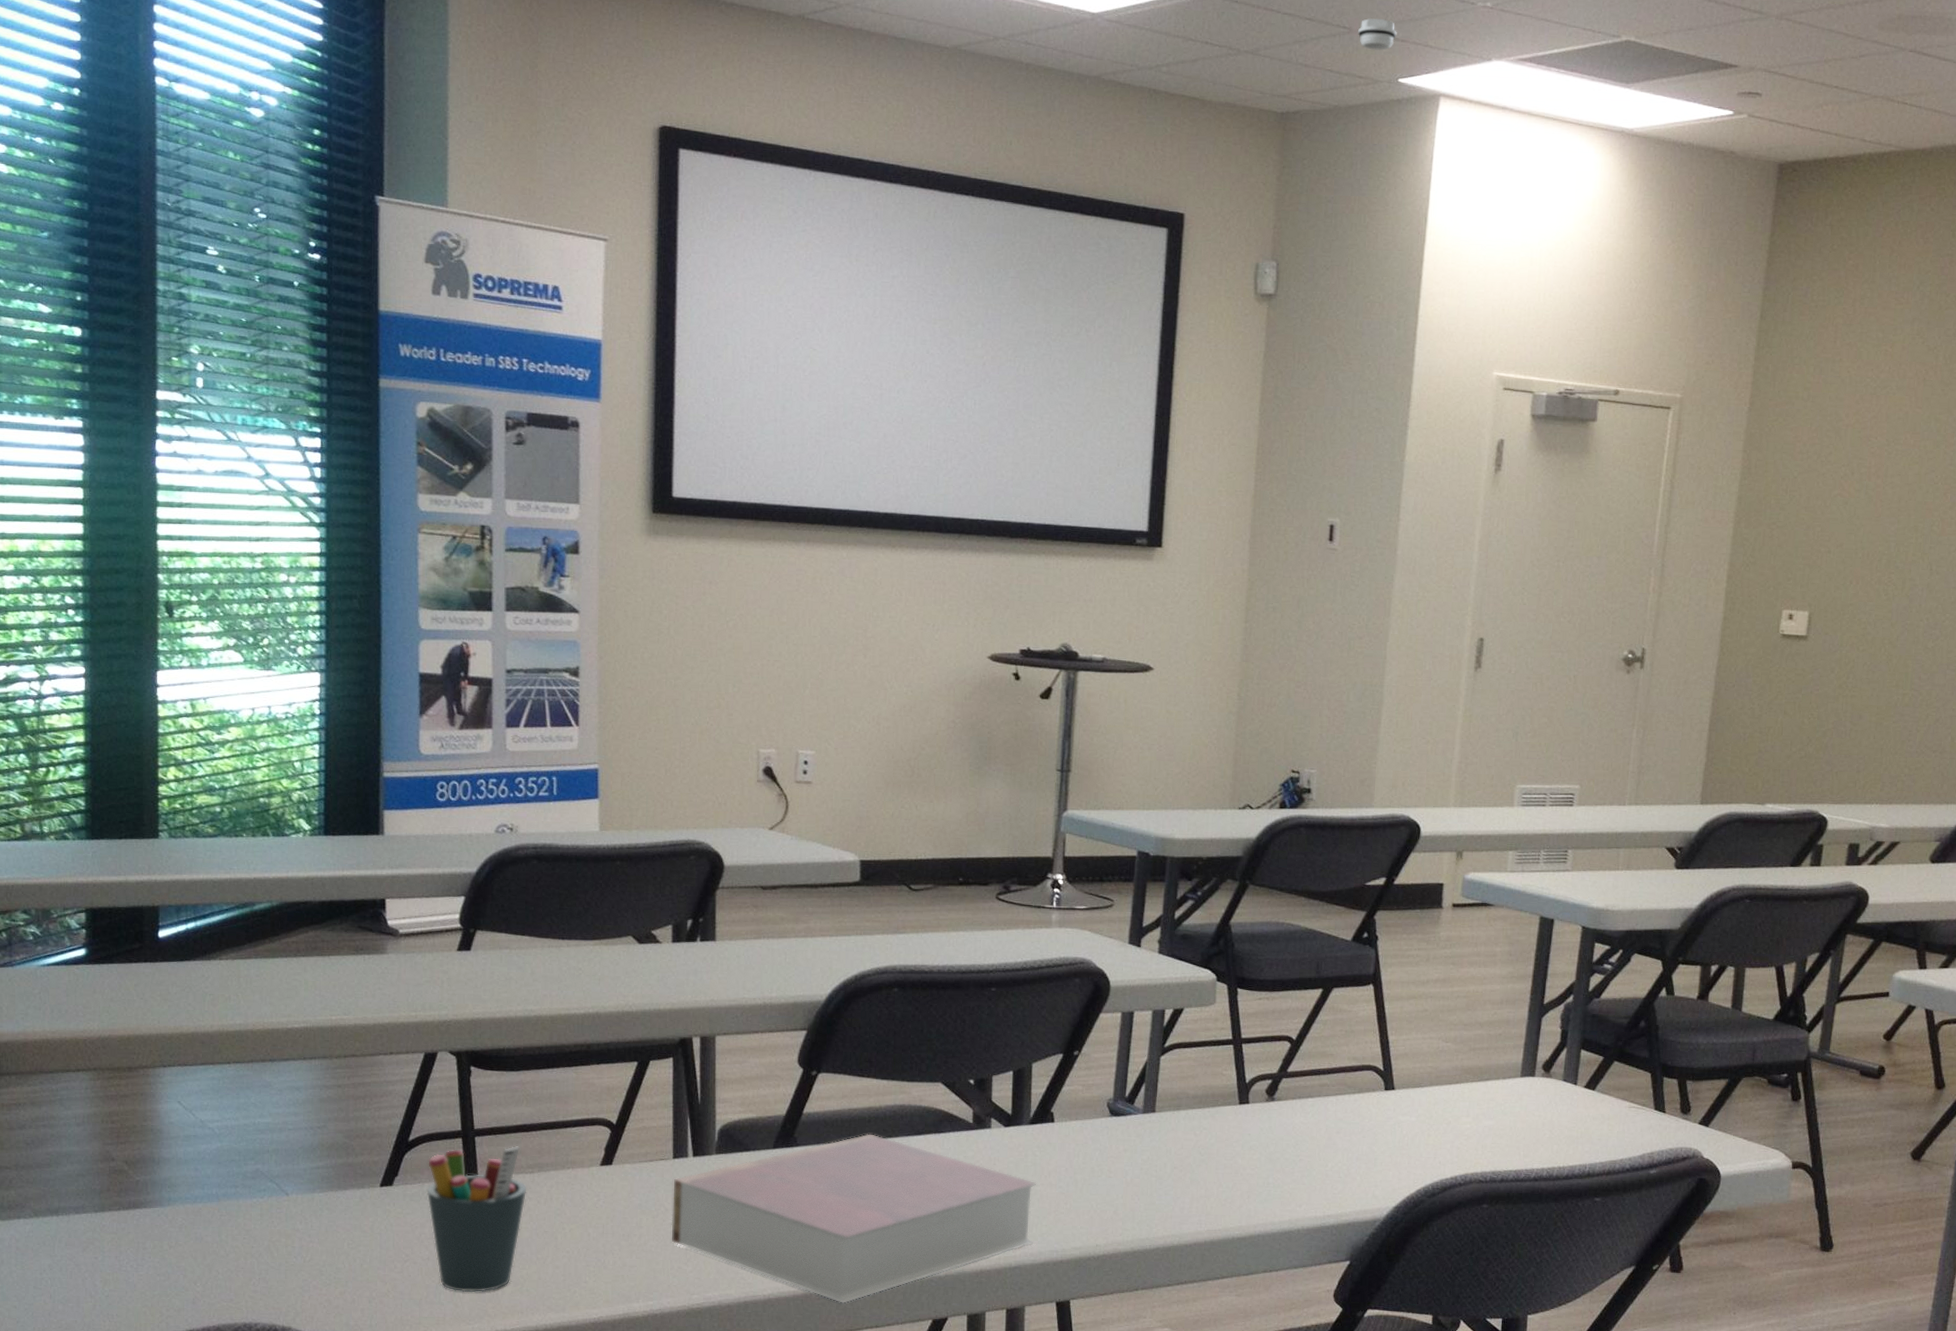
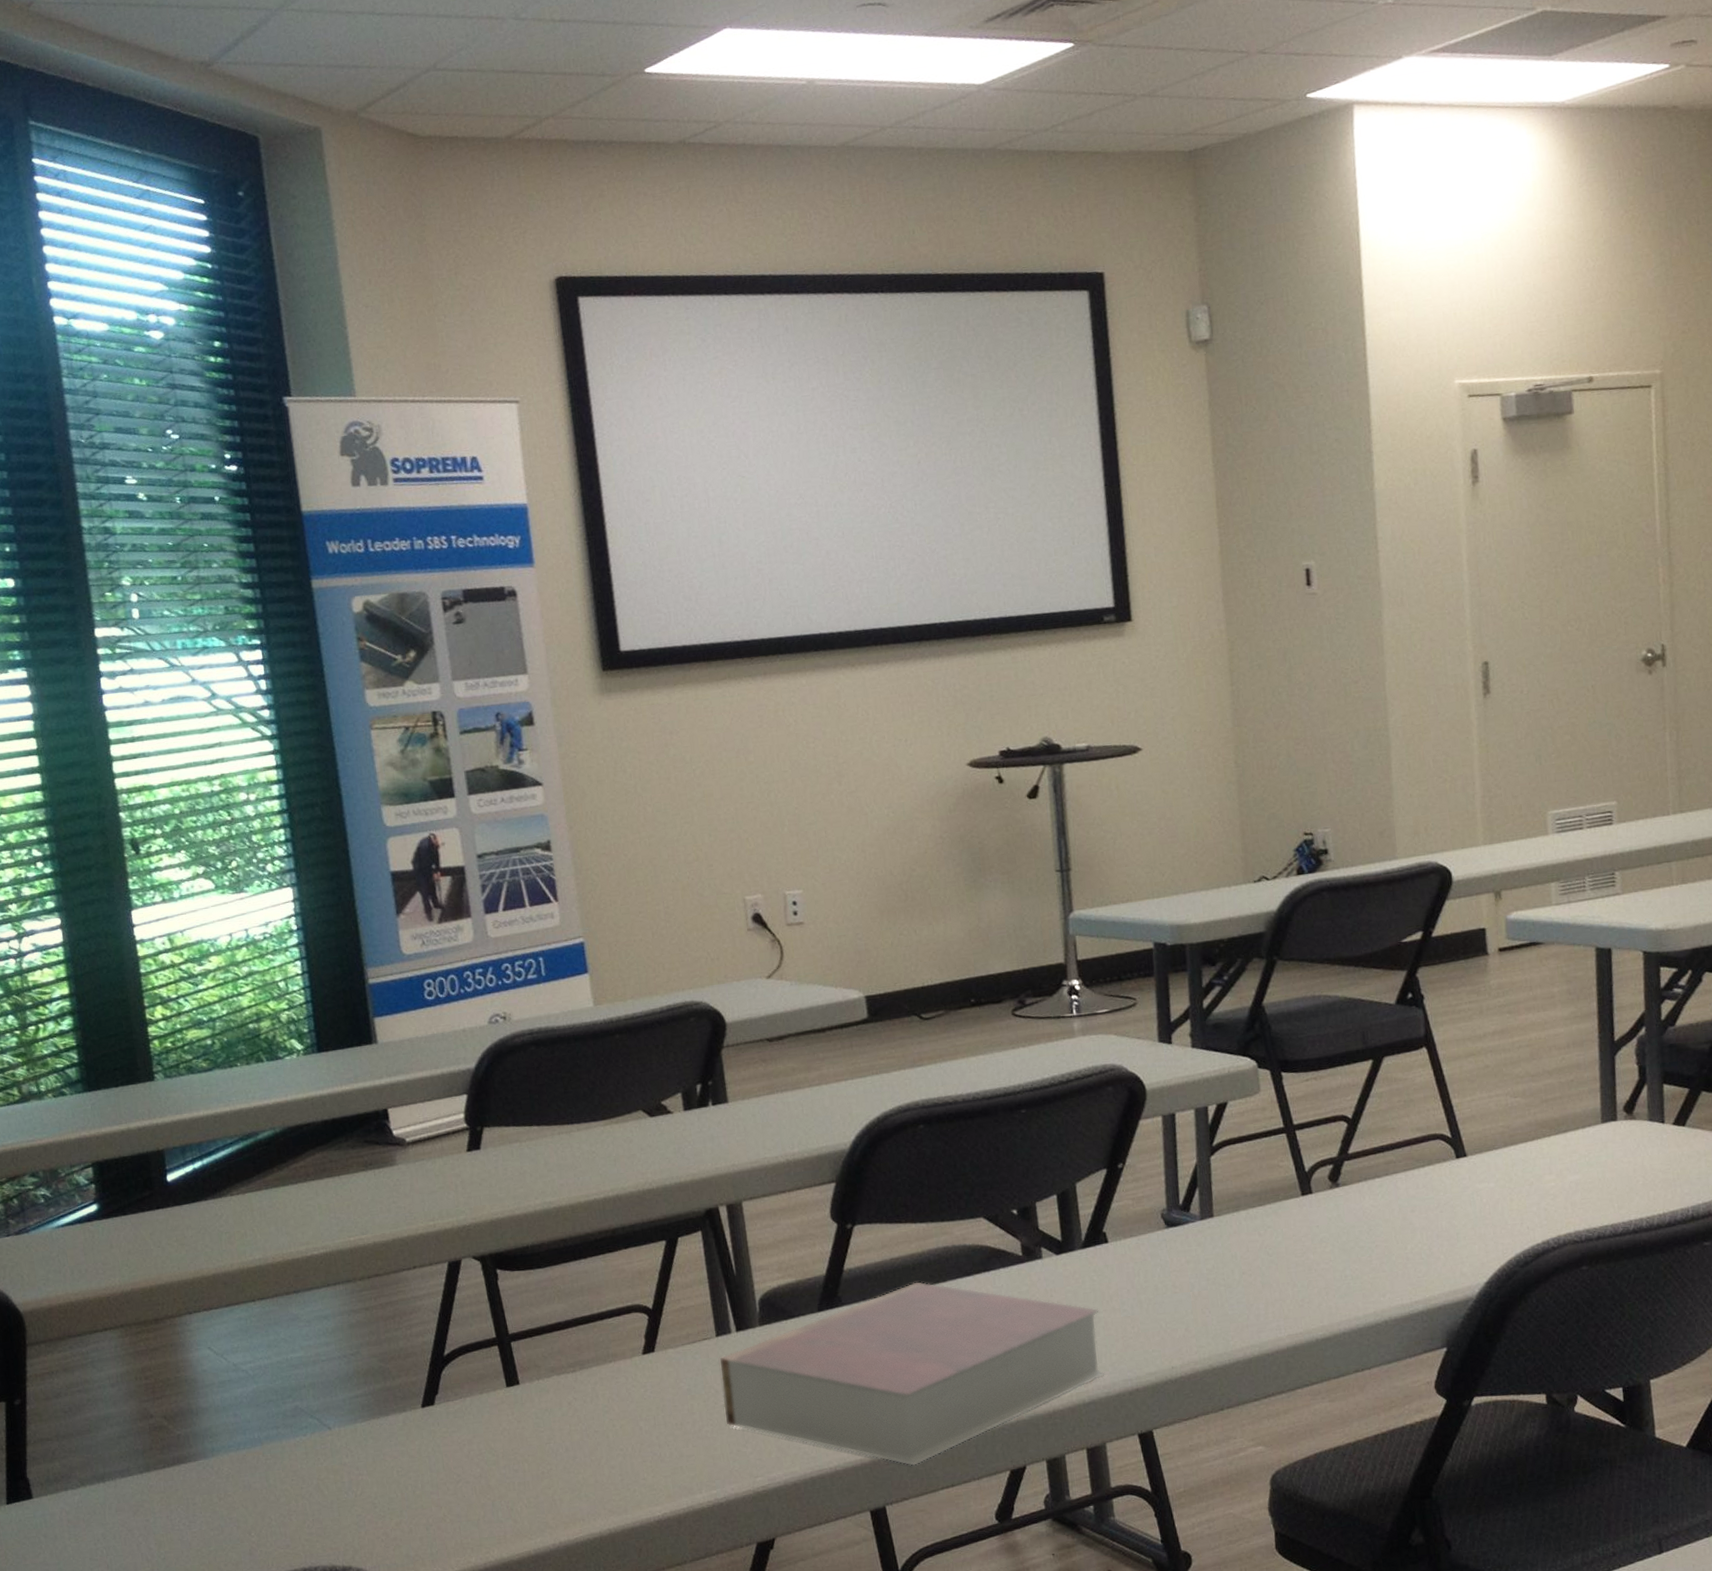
pen holder: present [426,1146,527,1293] -> none [466,1346,572,1507]
smoke detector: present [1358,18,1397,51] -> none [1256,35,1298,70]

